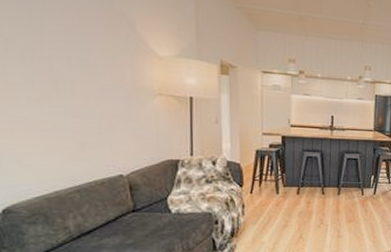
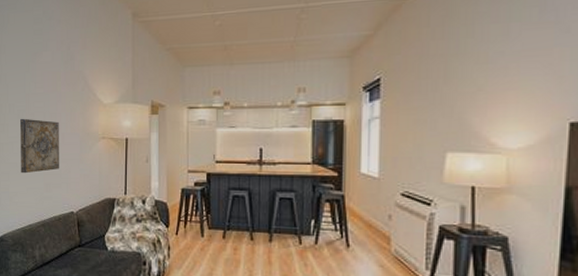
wall art: none [27,59,98,131] -> present [20,118,59,174]

